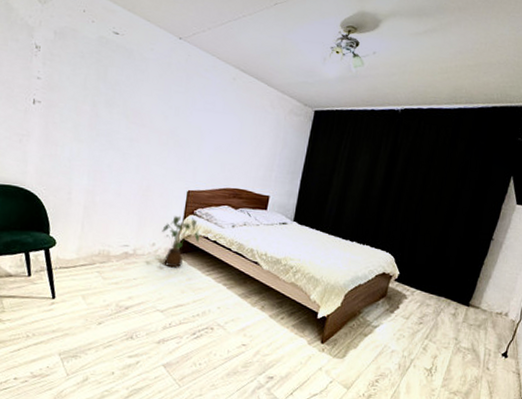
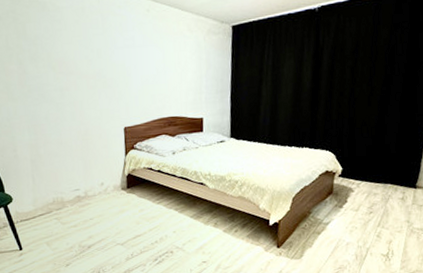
house plant: present [162,215,200,268] -> none [107,152,144,203]

